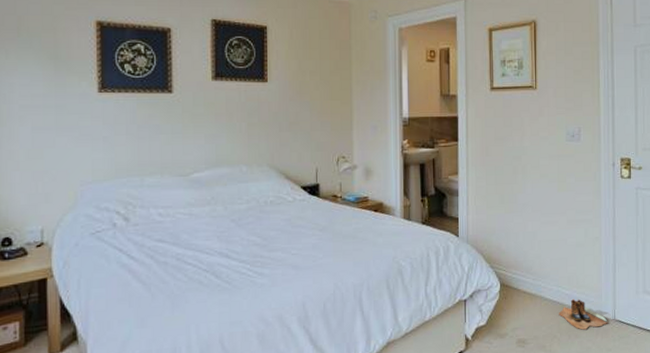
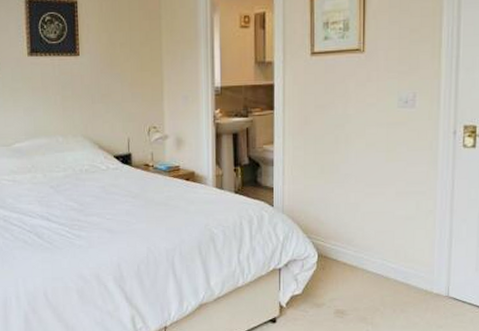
boots: present [558,299,608,330] -> none [382,273,440,305]

